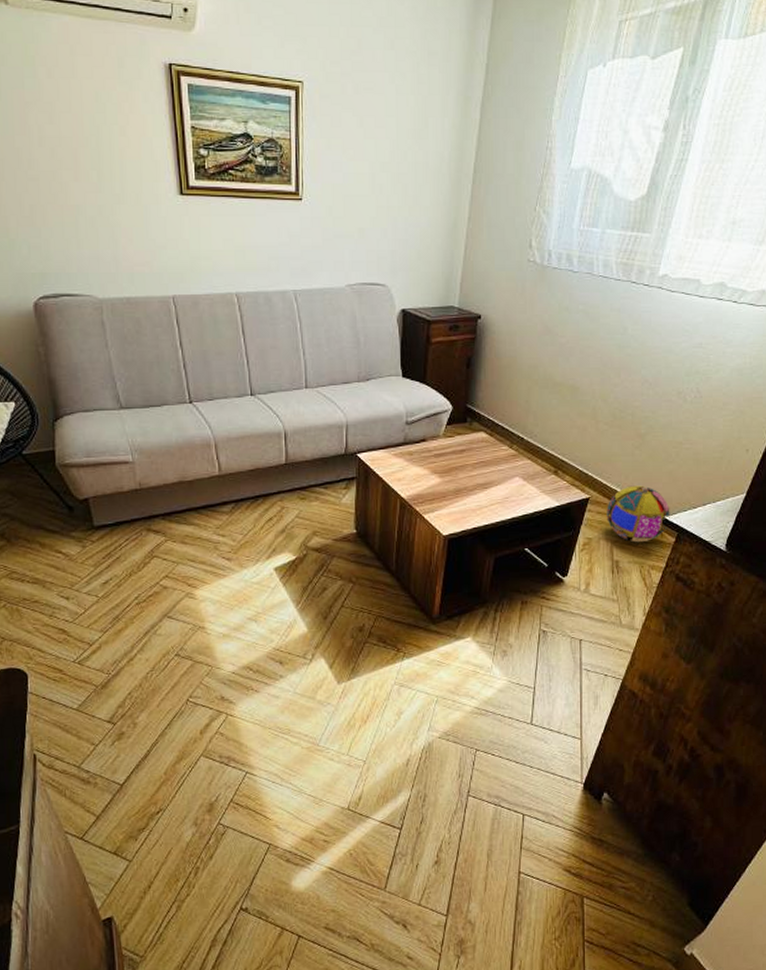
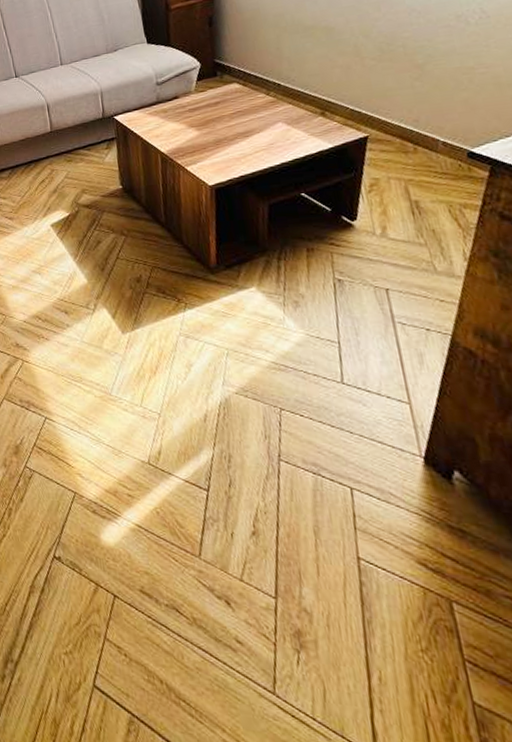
ball: present [606,485,670,543] -> none [391,117,477,180]

